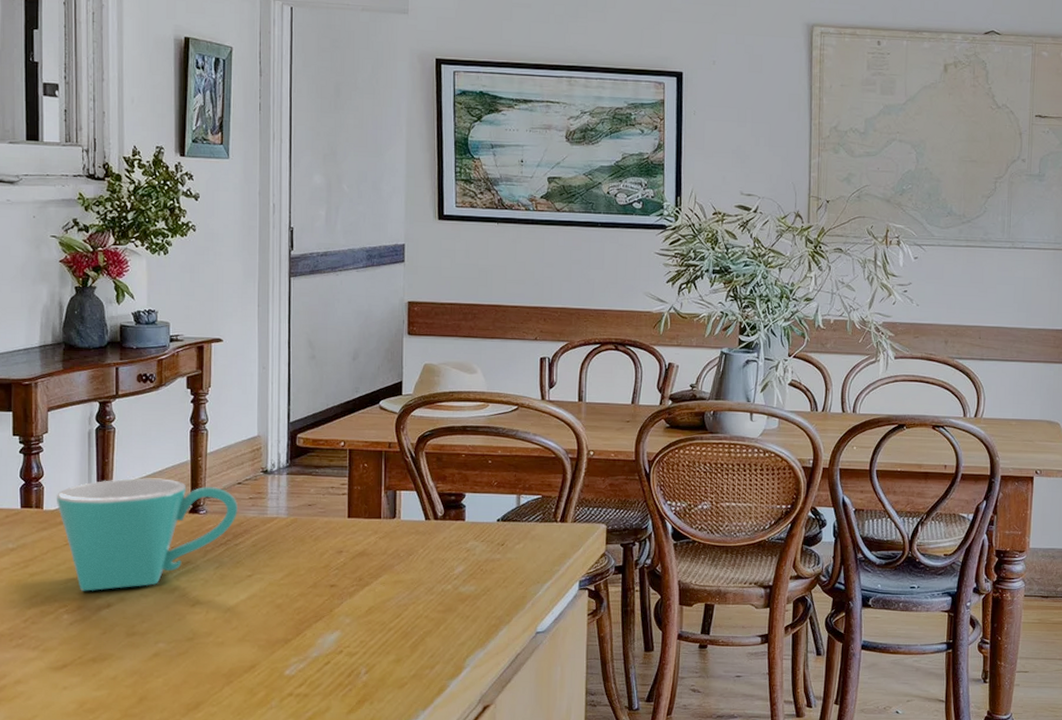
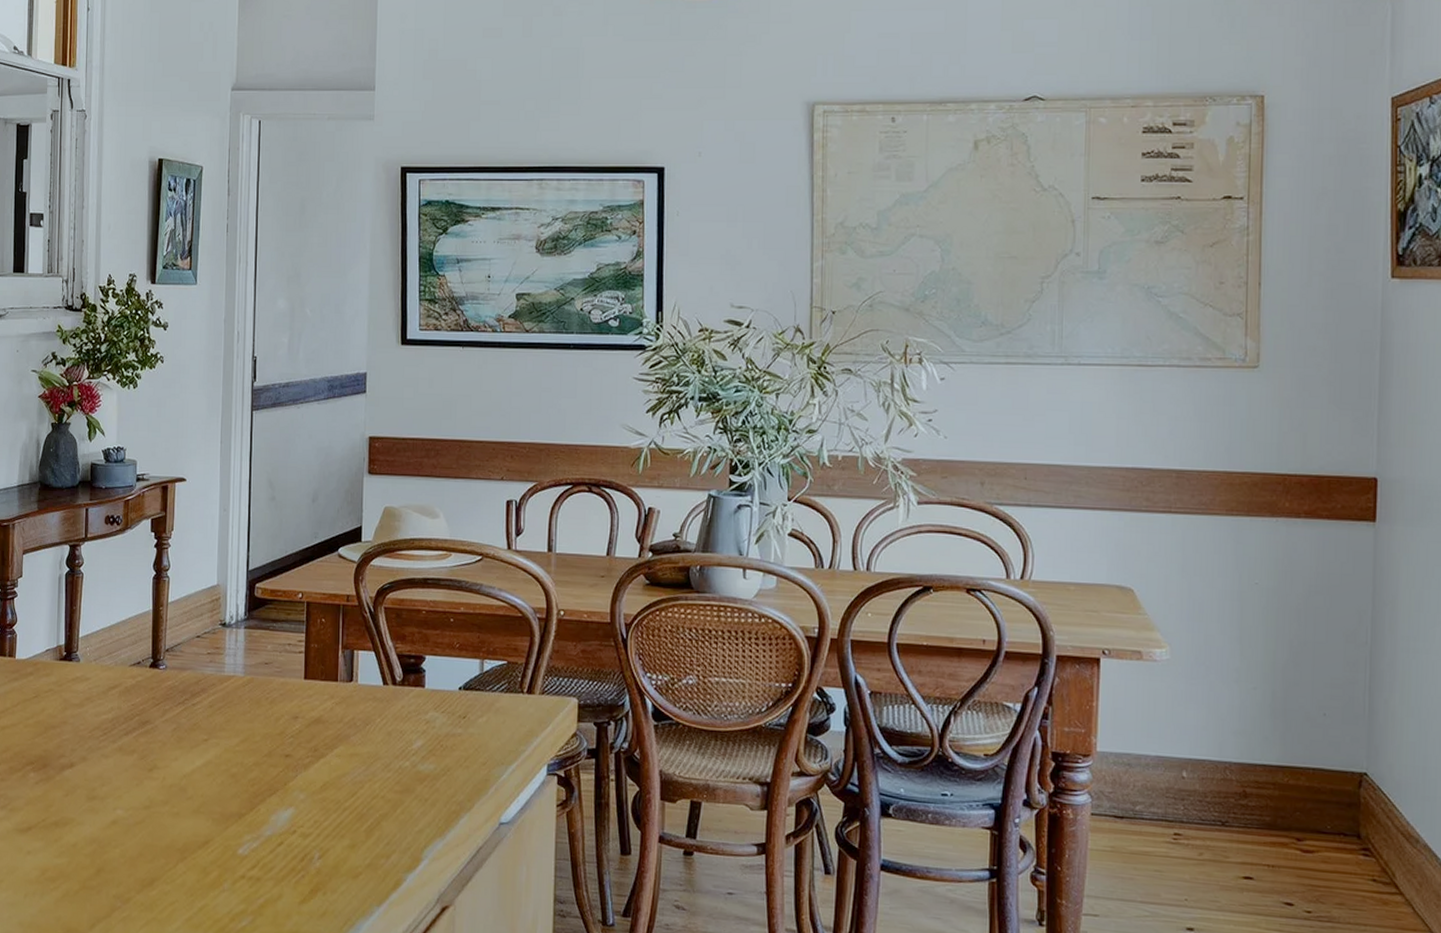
mug: present [56,478,238,591] -> none [27,627,196,749]

